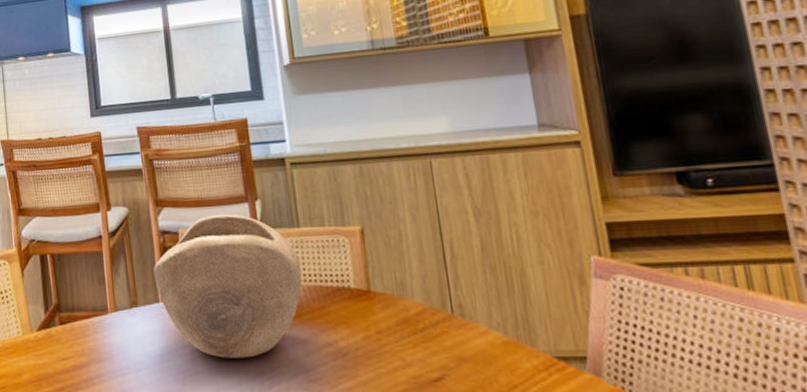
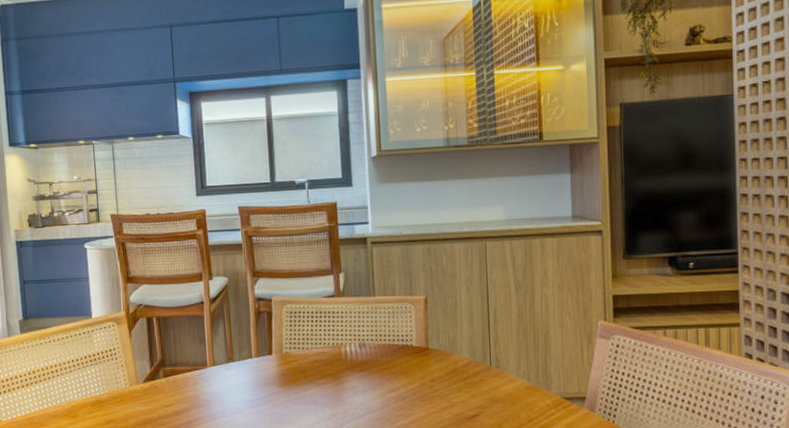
decorative bowl: present [153,213,302,358] -> none [249,284,374,403]

